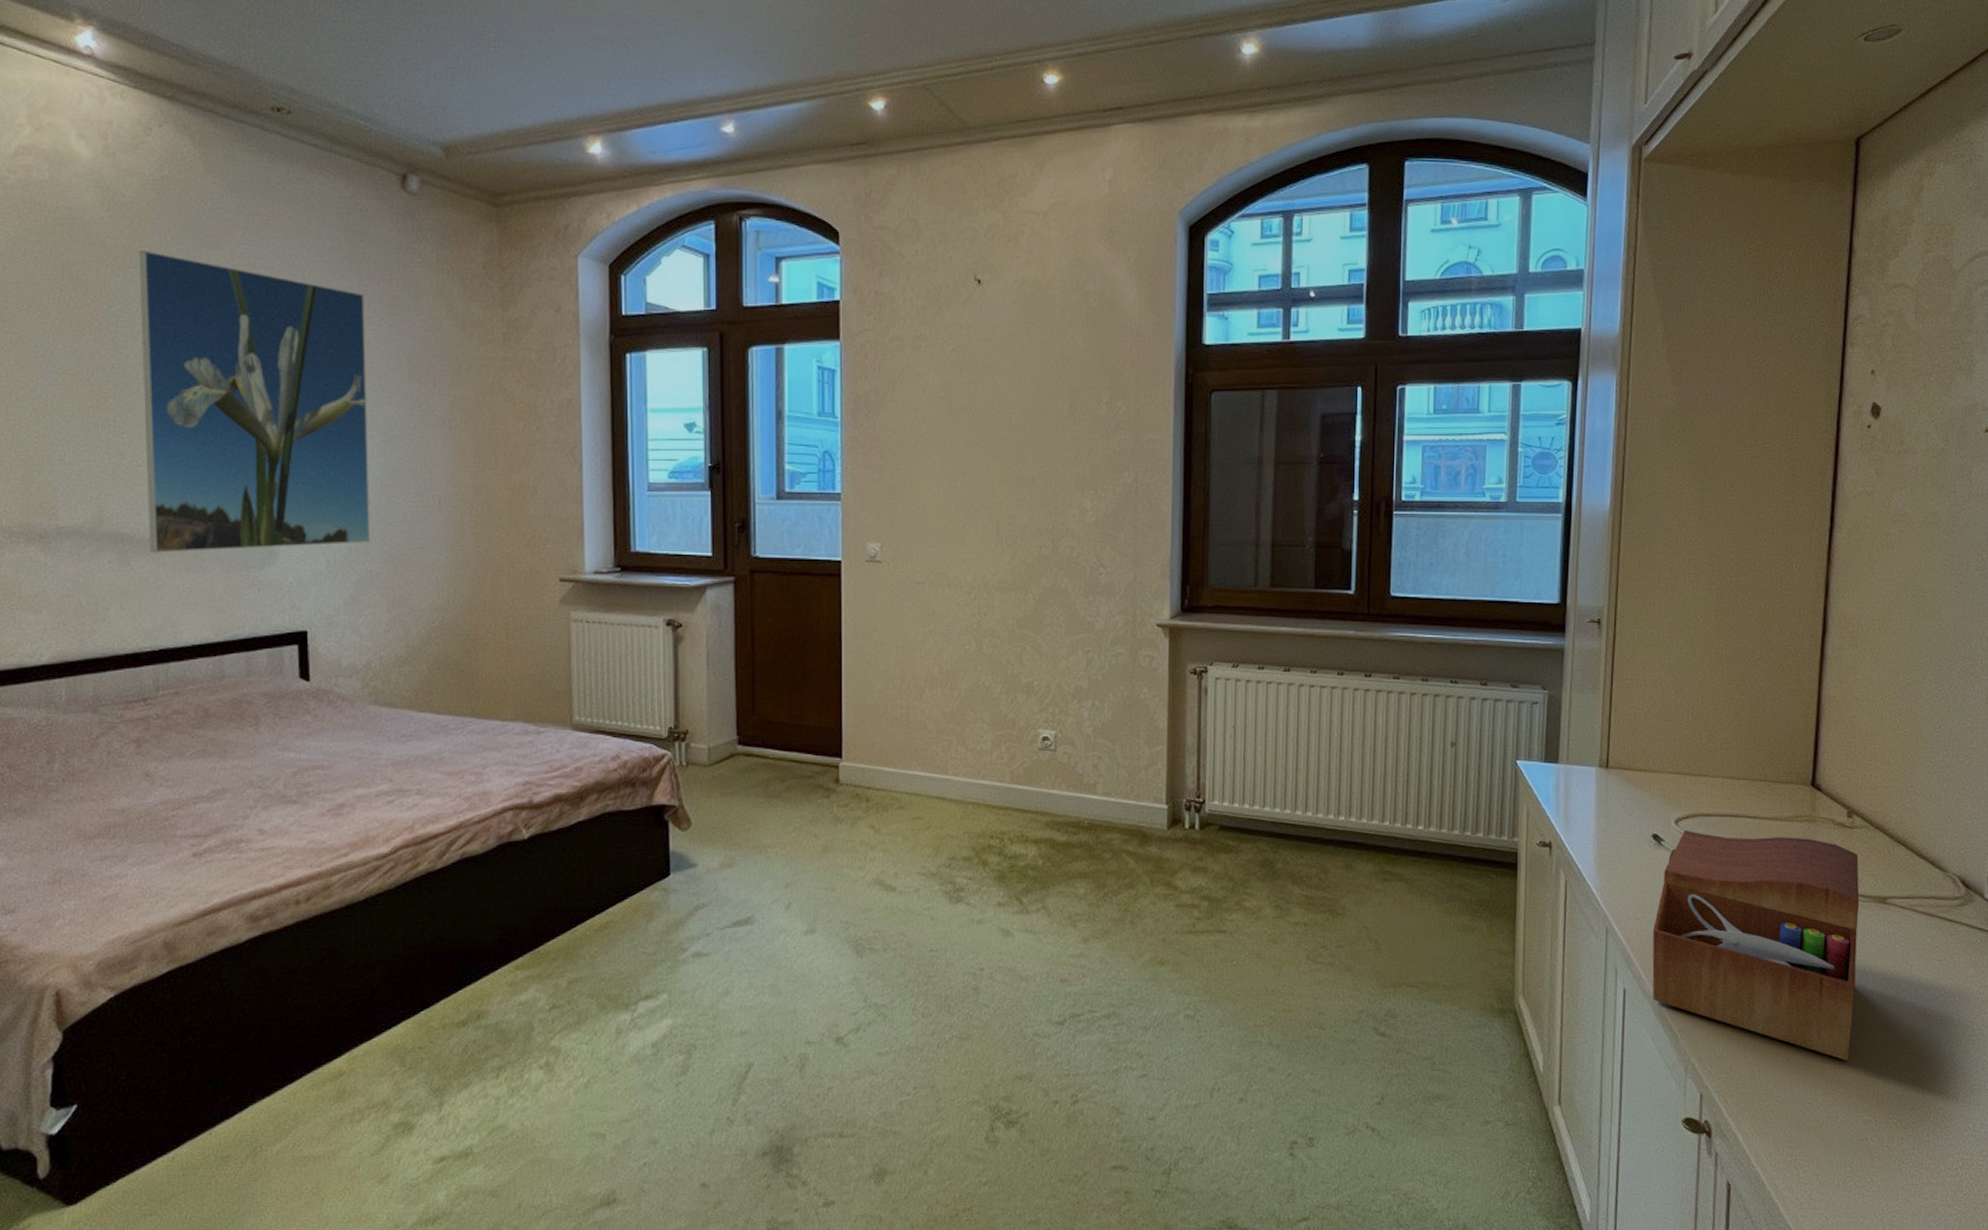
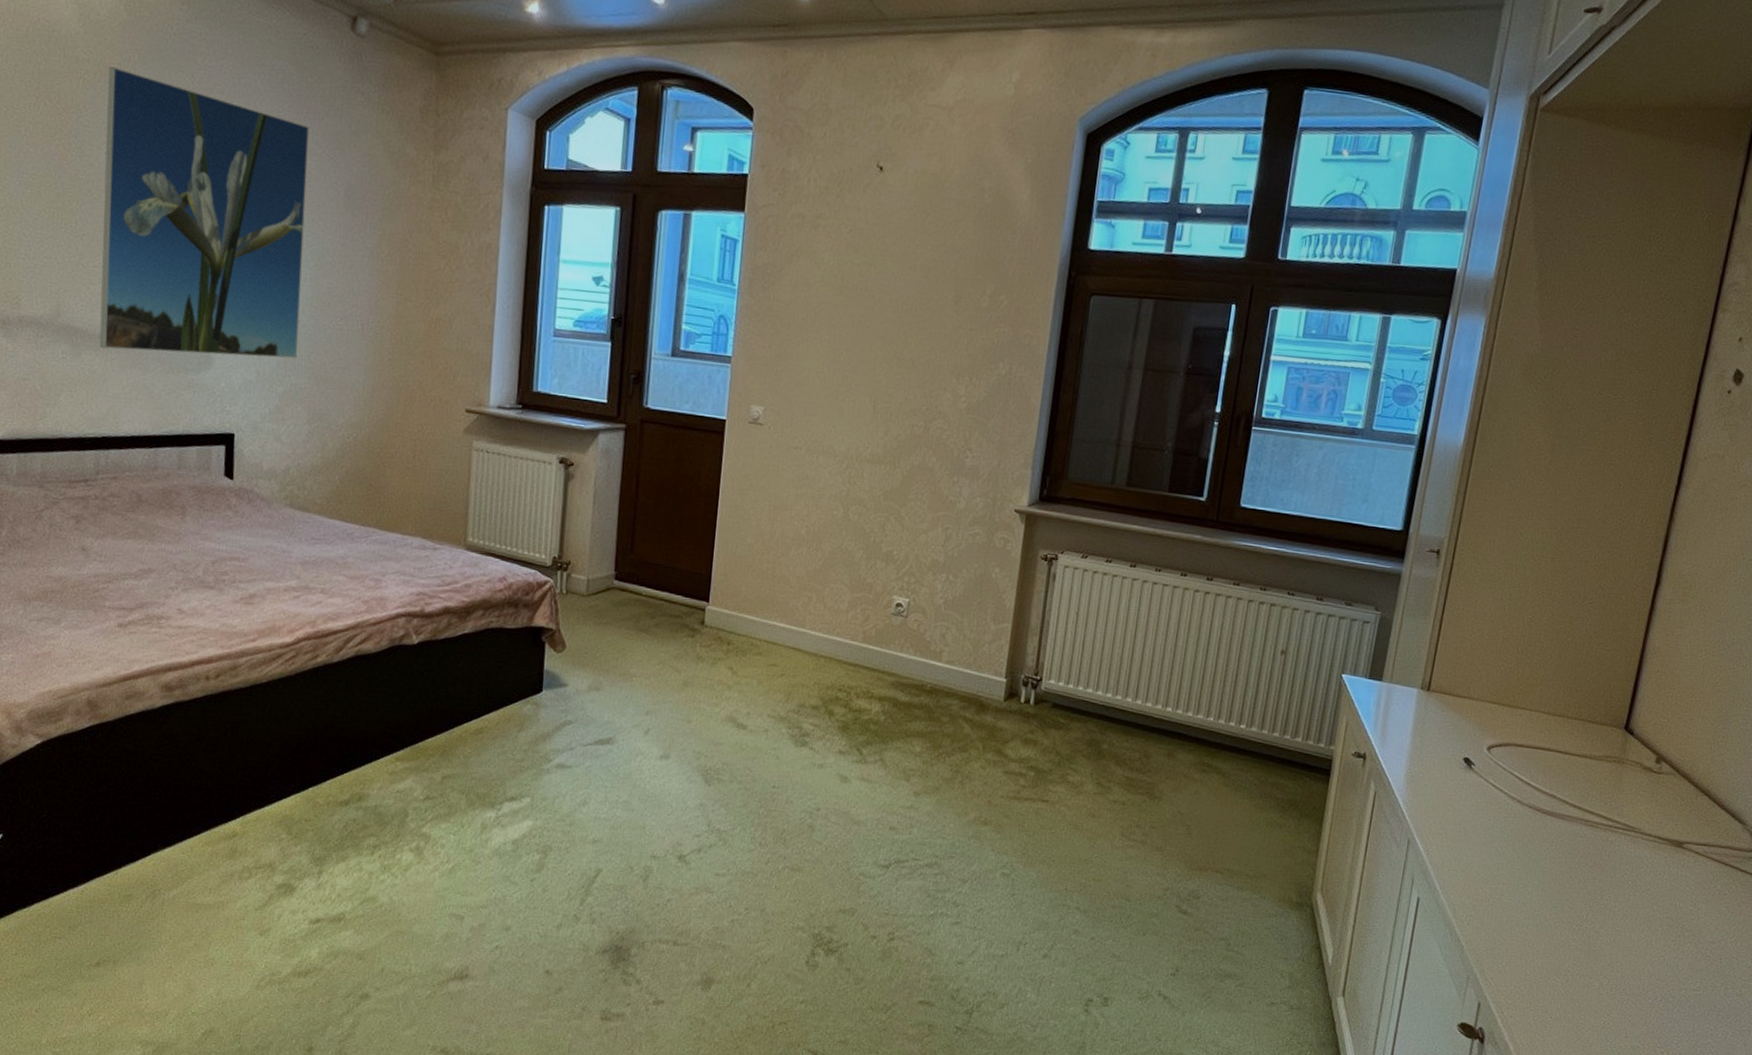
sewing box: present [1652,829,1860,1061] -> none [1444,756,1662,990]

